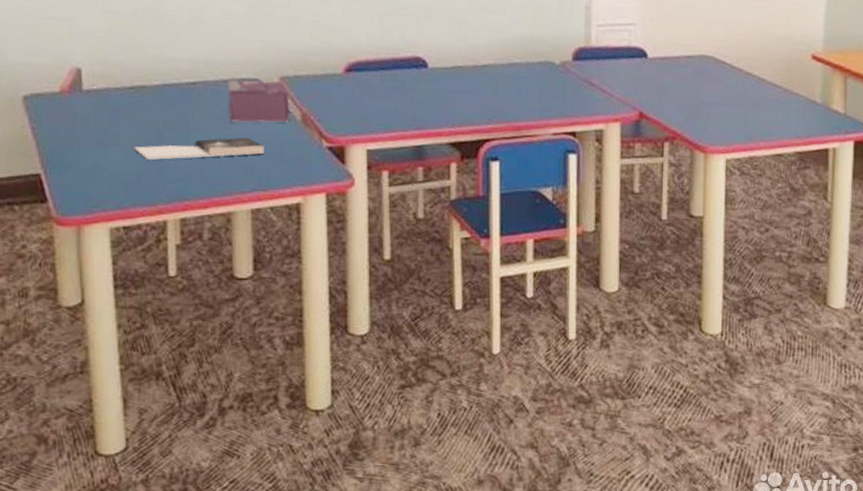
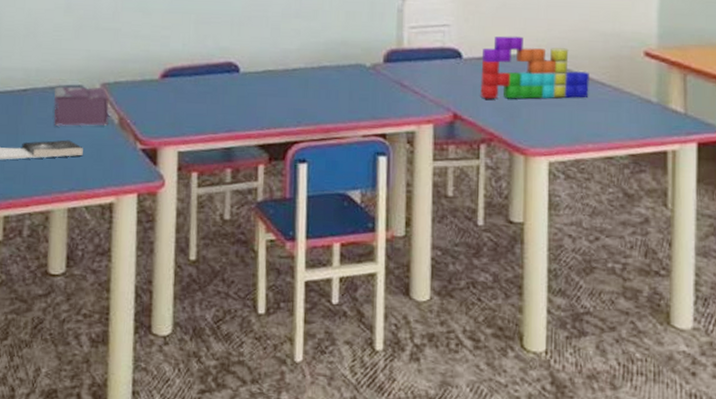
toy blocks: none [664,36,763,99] -> present [480,36,589,99]

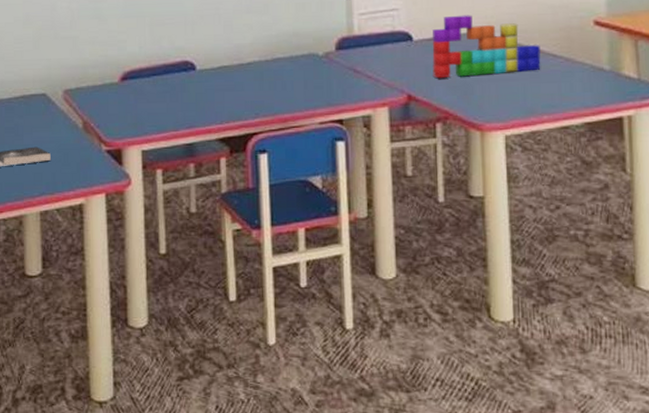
tissue box: present [53,86,109,126] -> none [19,94,73,134]

